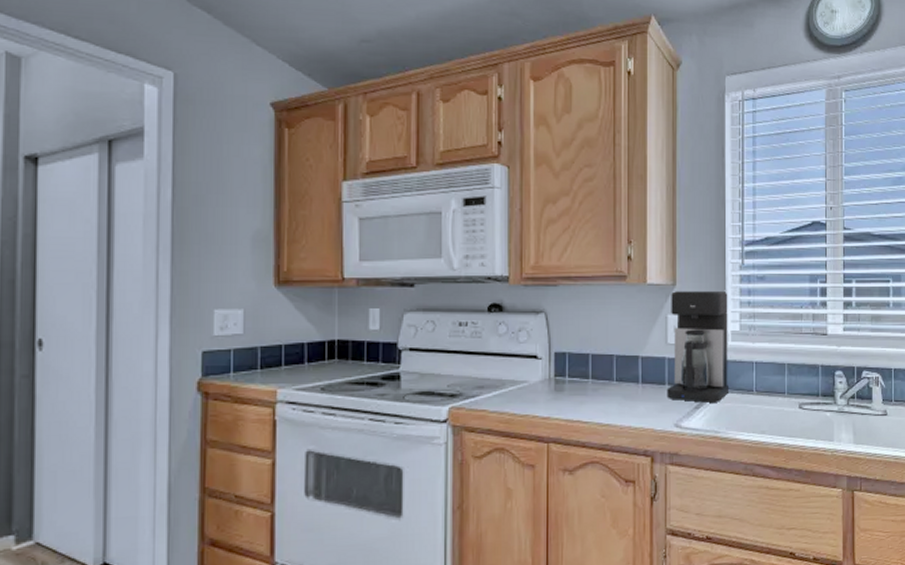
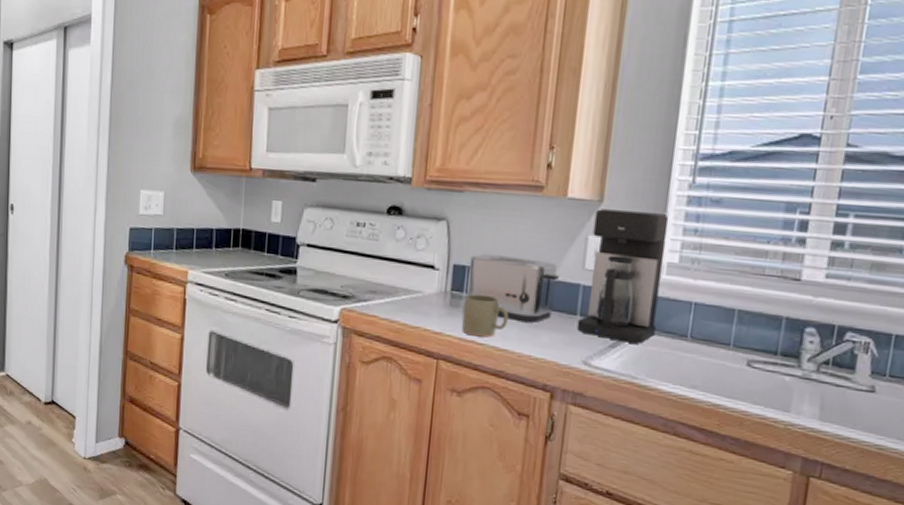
mug: none [566,376,608,416] -> present [461,293,509,338]
toaster: none [569,339,647,398] -> present [467,253,559,323]

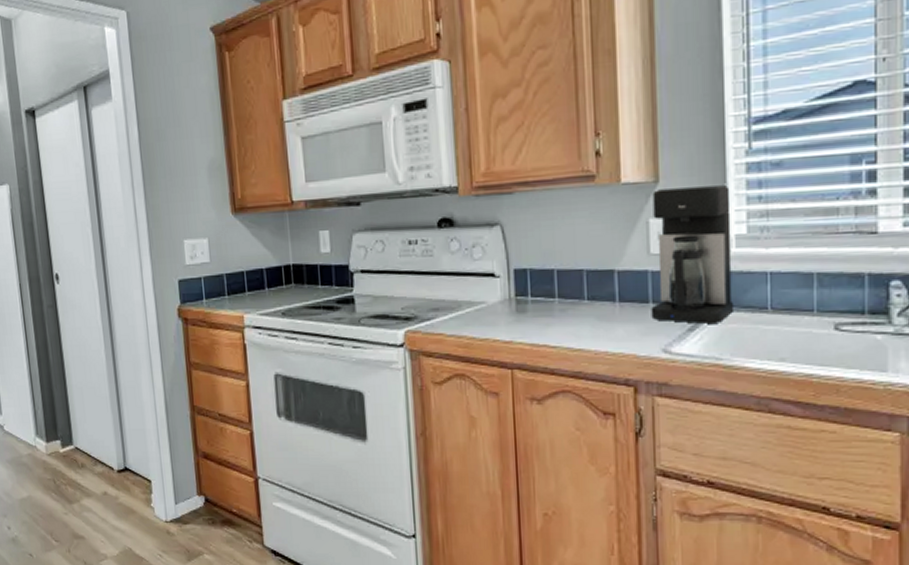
mug: present [461,293,509,338] -> none [529,295,579,340]
toaster: present [467,253,559,323] -> none [530,252,624,319]

